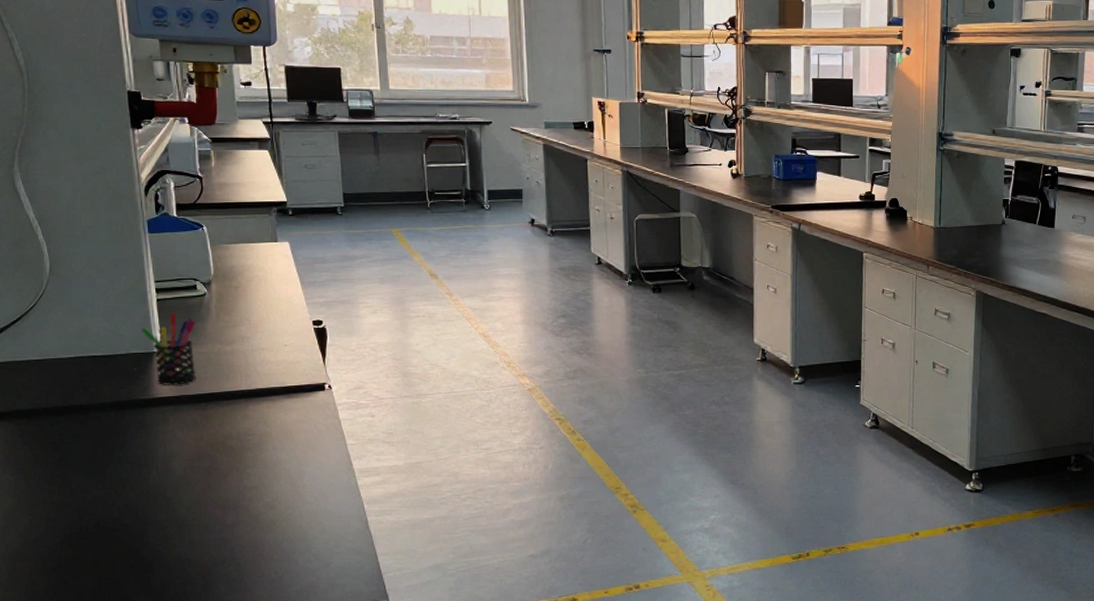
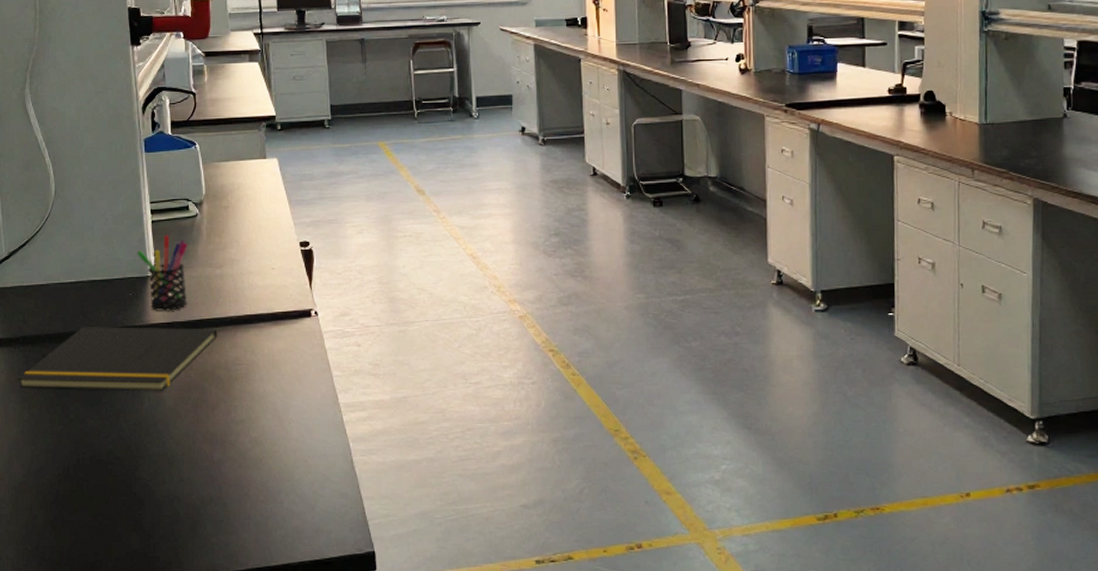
notepad: none [13,400,229,462] -> present [18,327,218,392]

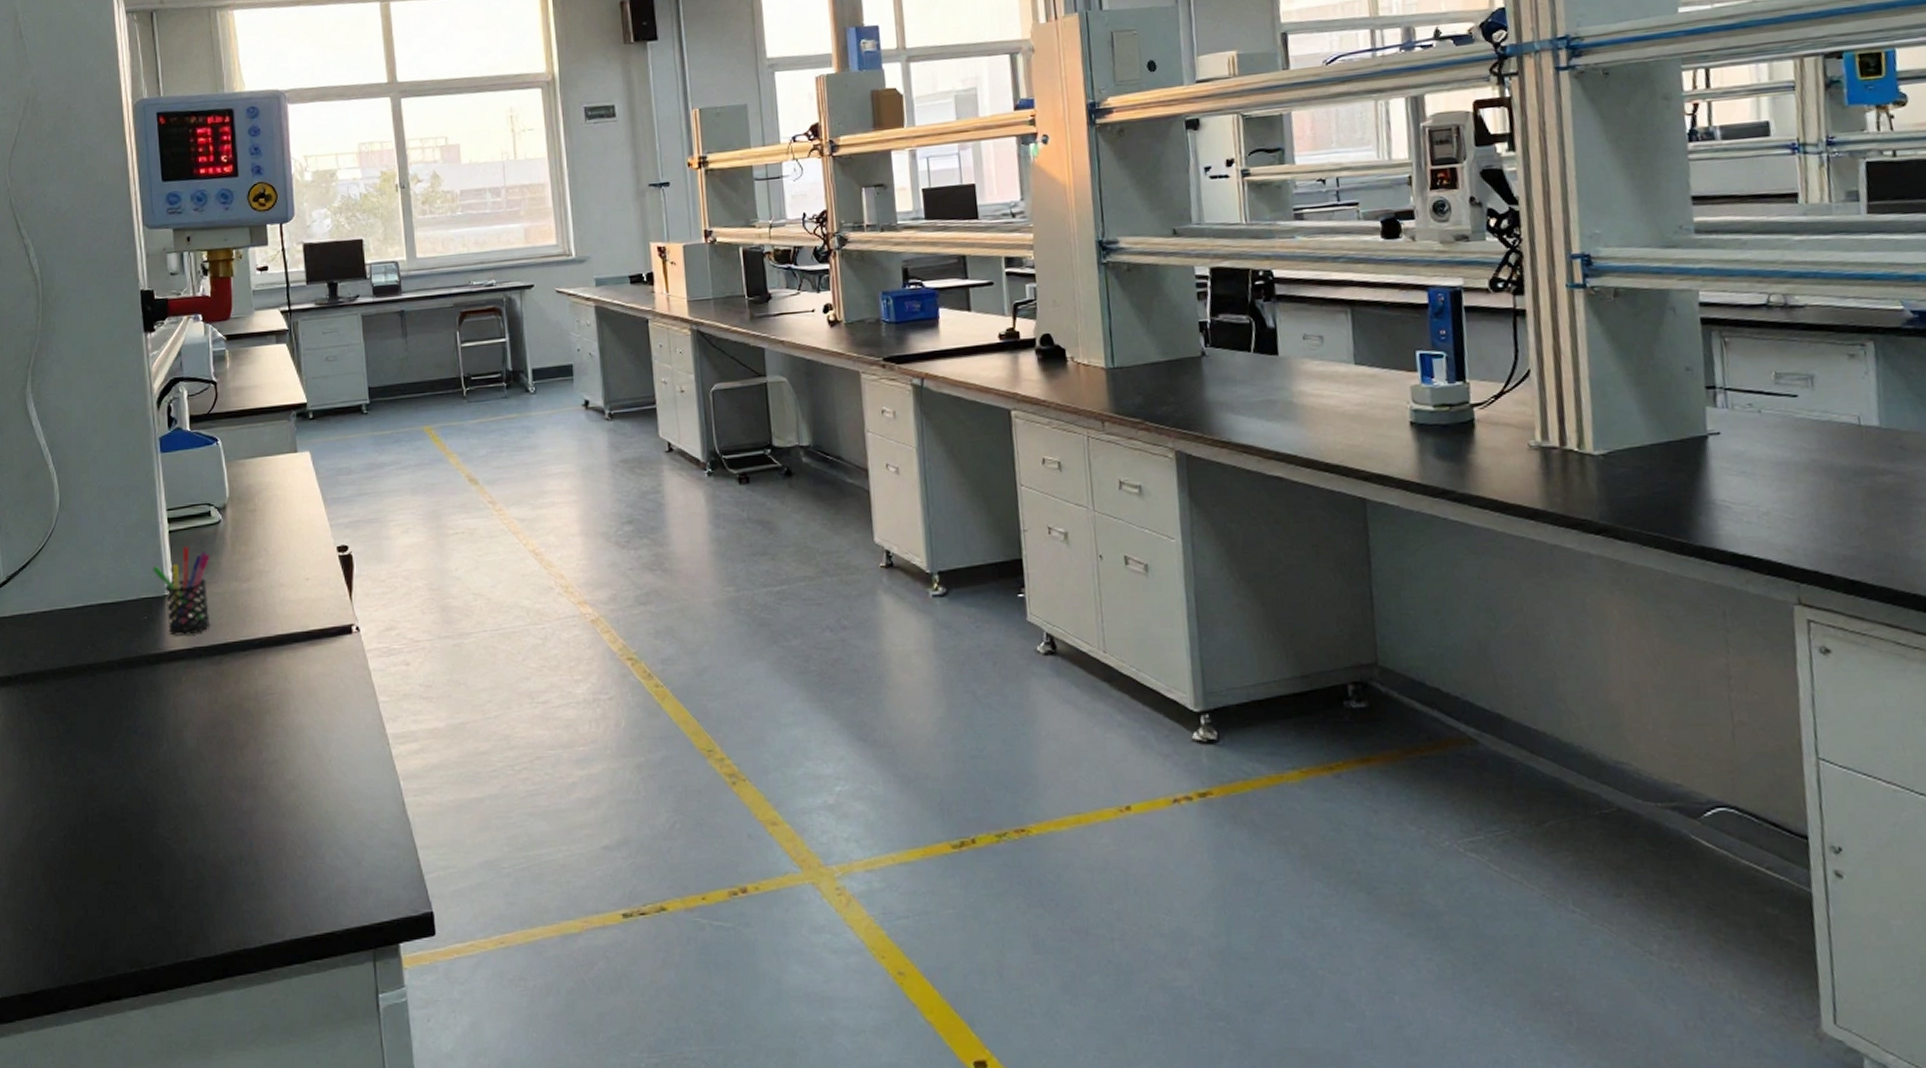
notepad: present [18,327,218,392] -> none [18,653,246,735]

